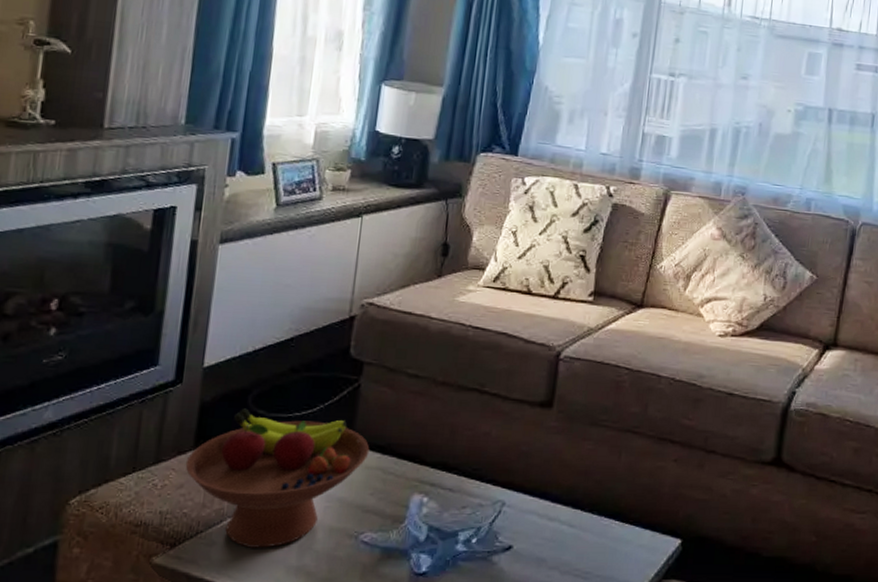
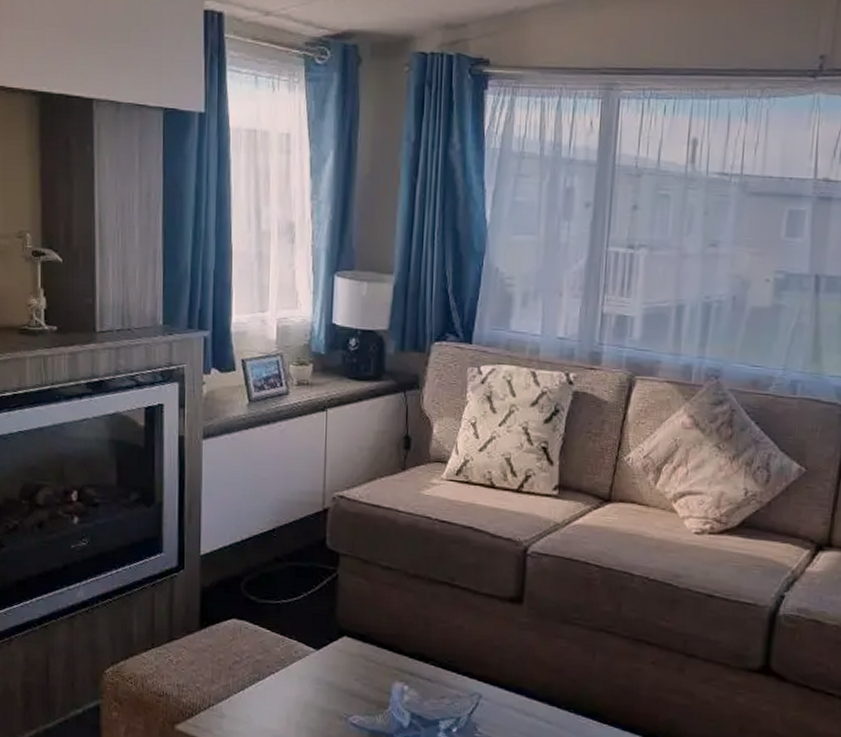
fruit bowl: present [185,408,370,548] -> none [194,594,352,724]

